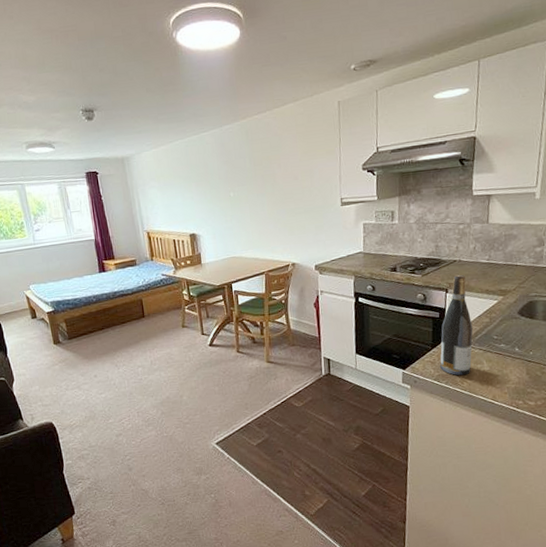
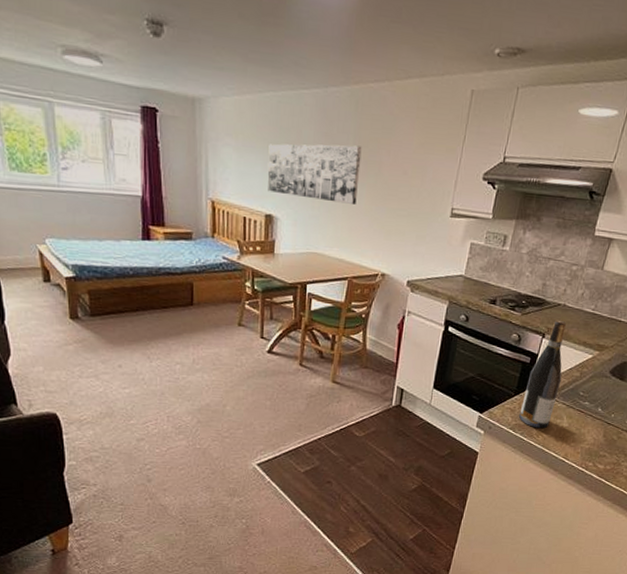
wall art: none [184,165,261,216] -> present [267,143,362,204]

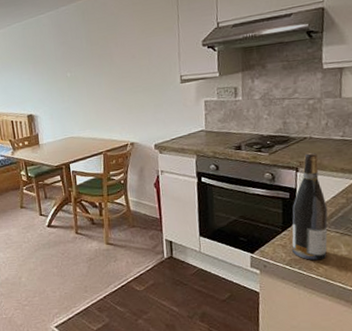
wall art: present [267,143,362,204] -> none [21,45,98,97]

